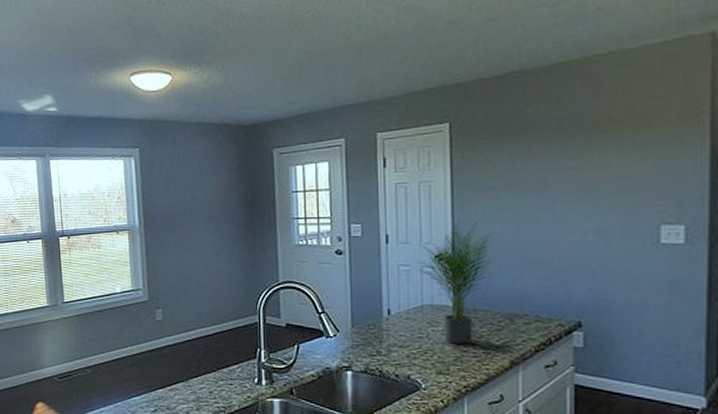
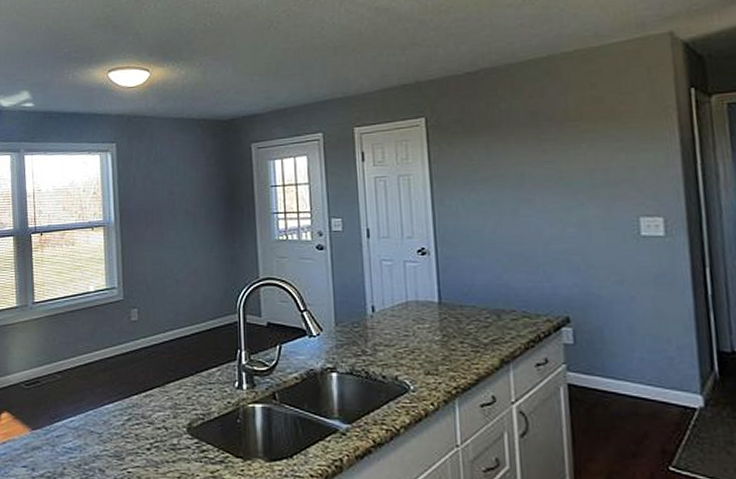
potted plant: present [418,221,493,344] -> none [400,215,476,342]

